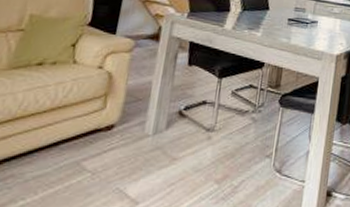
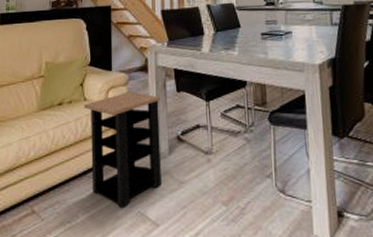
side table: none [61,59,168,183] -> present [83,91,161,207]

